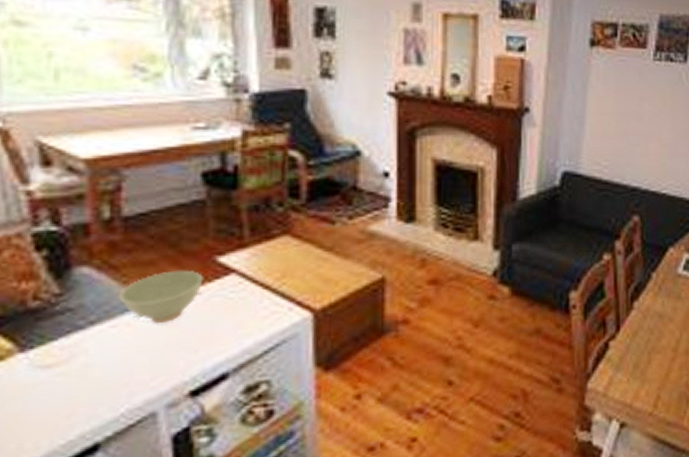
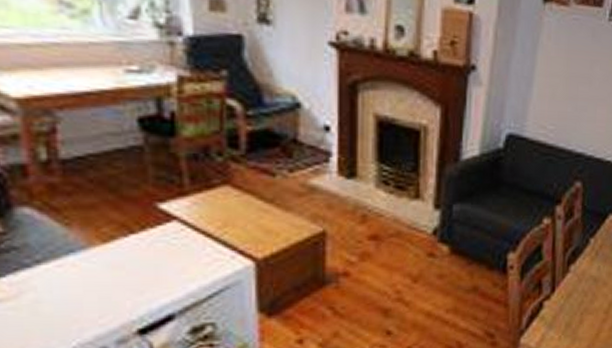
bowl: present [118,270,204,324] -> none [62,215,146,266]

